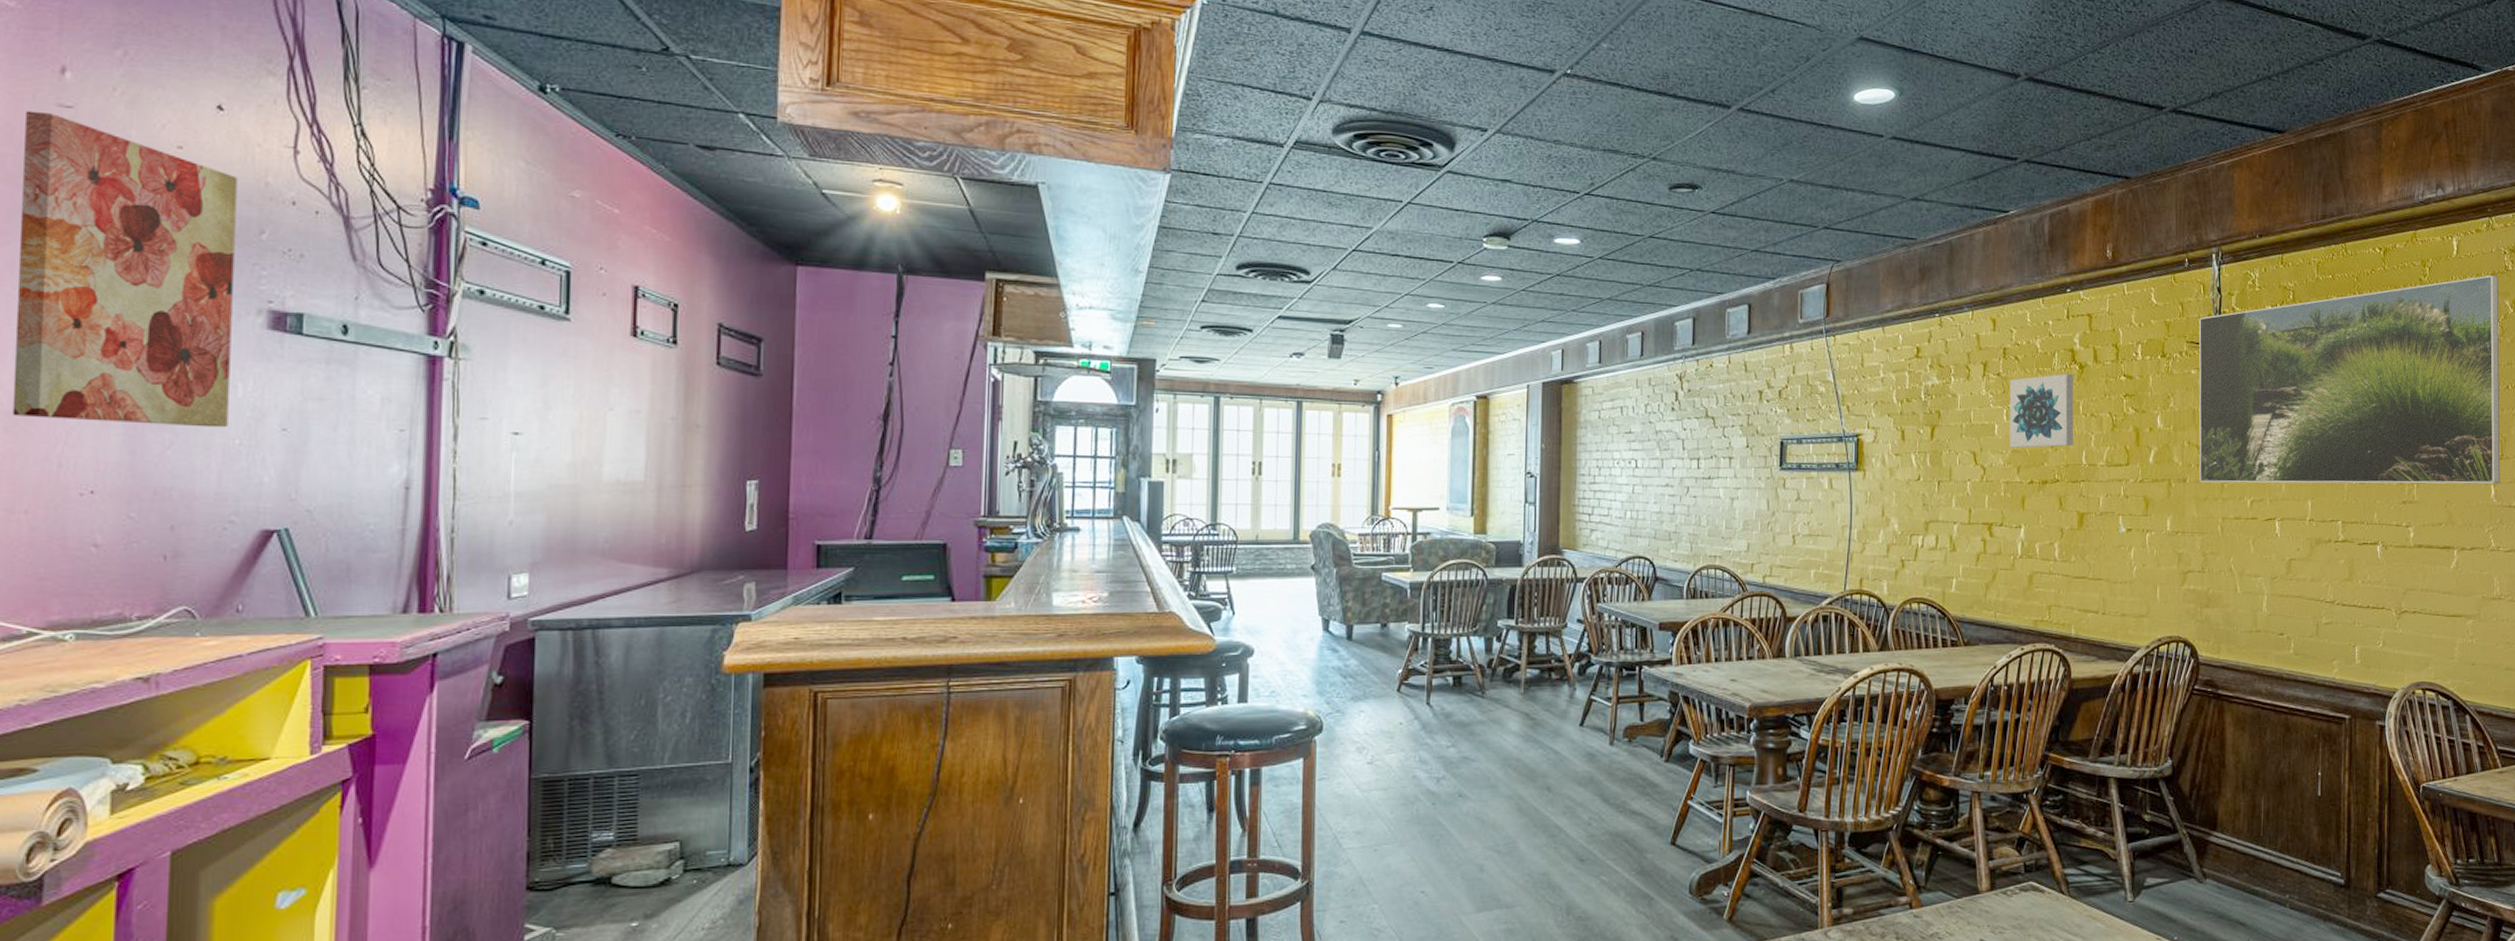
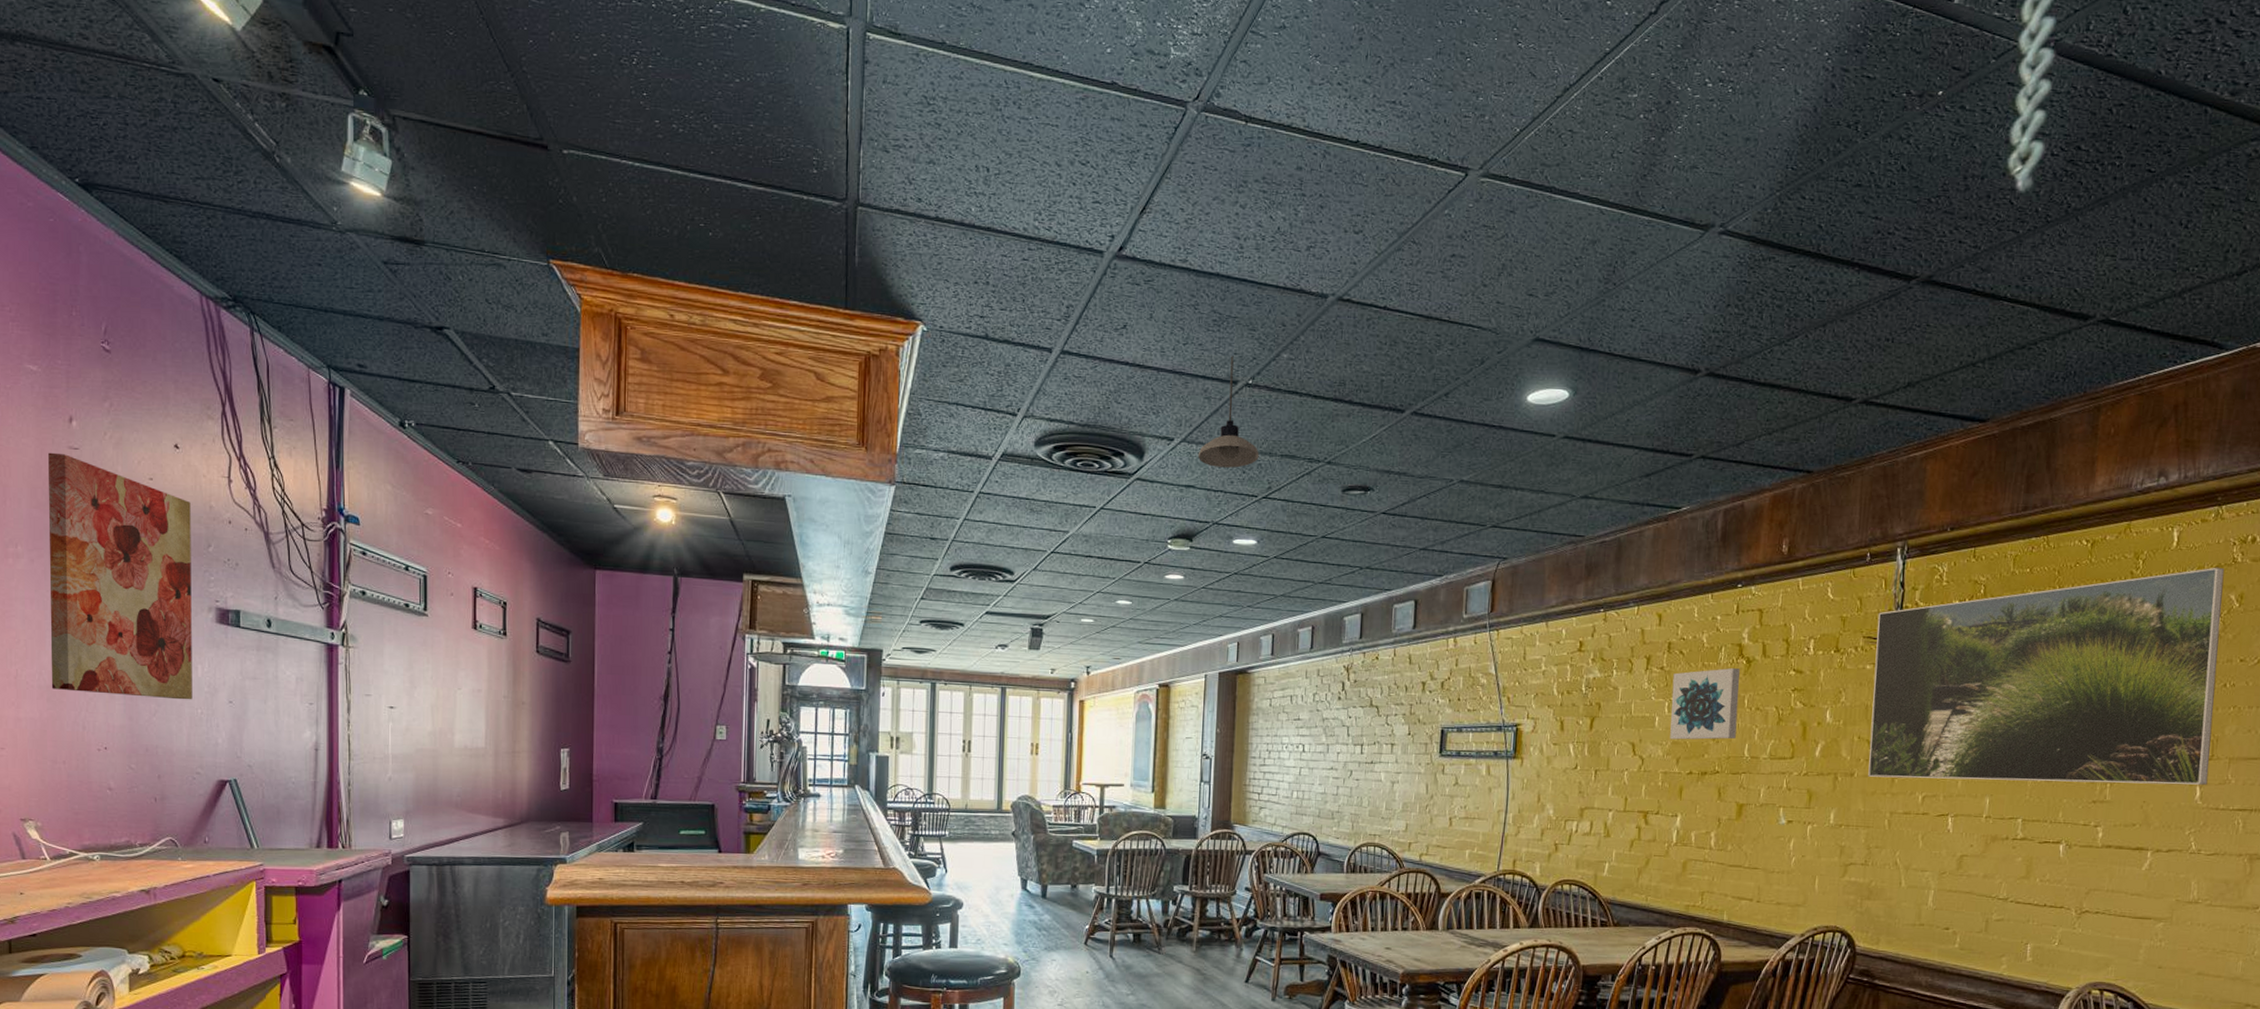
pendant light: none [1514,43,1580,162] -> present [1197,356,1259,468]

